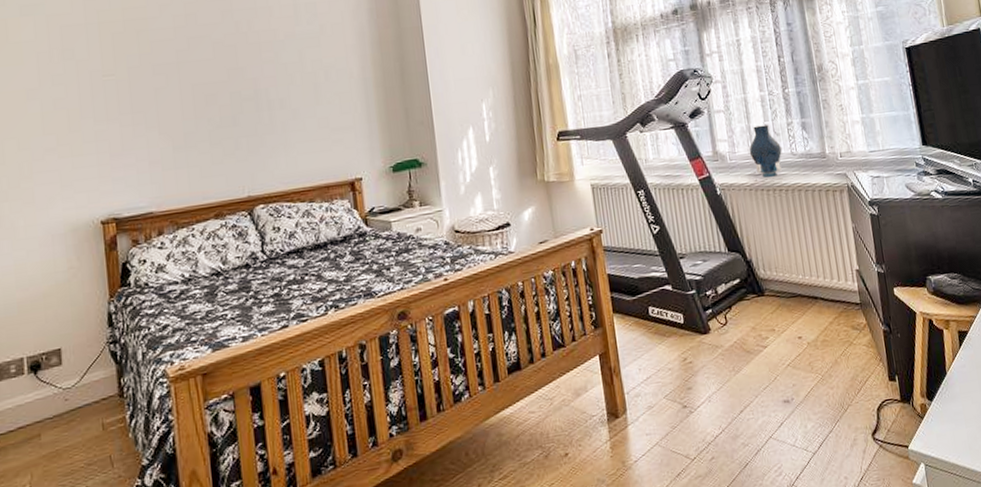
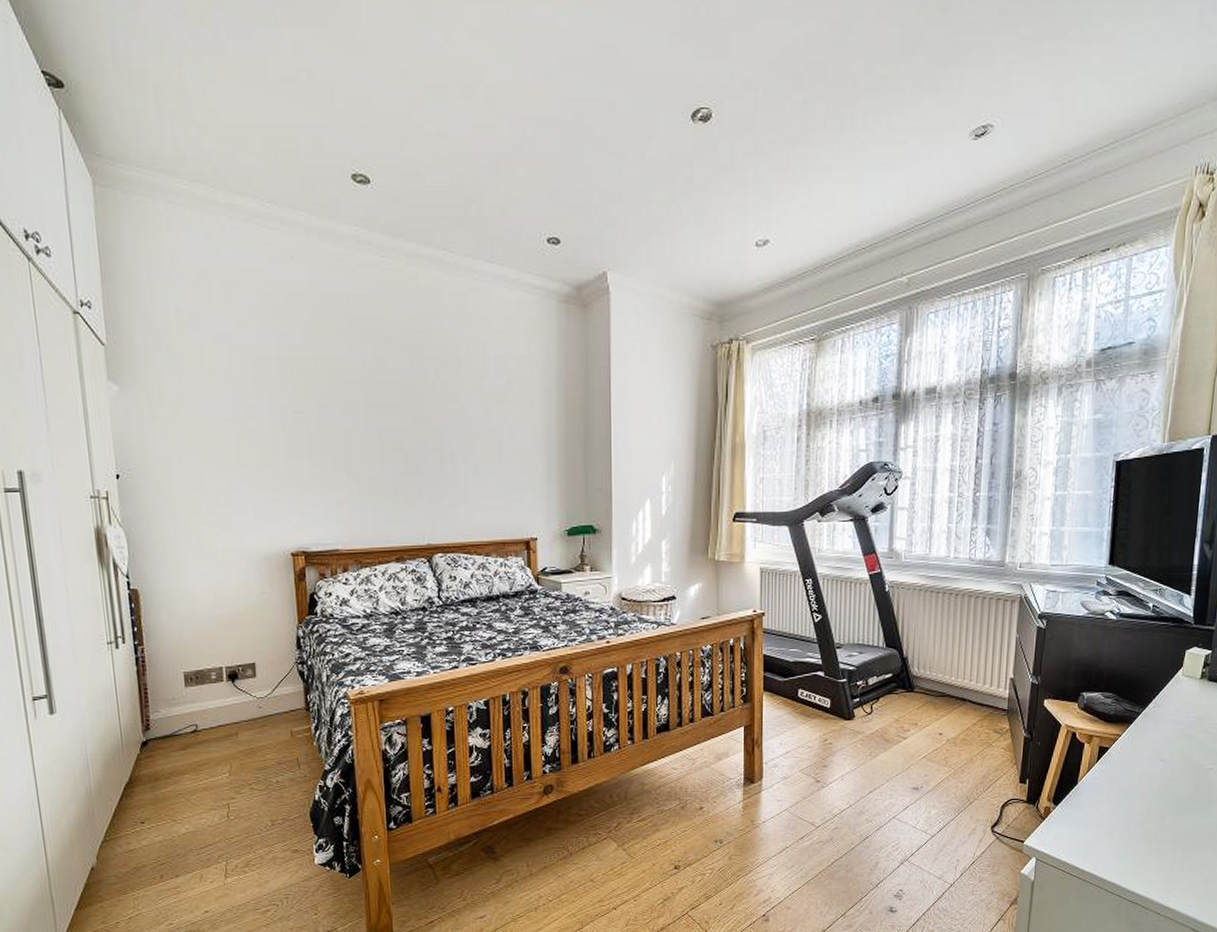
vase: present [749,124,782,178] -> none [926,527,960,581]

